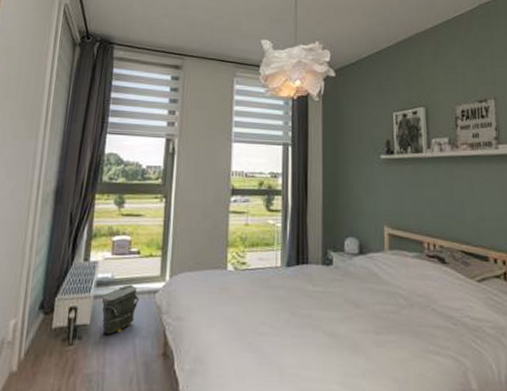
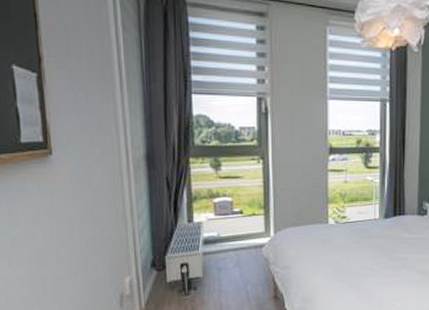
bag: present [101,284,139,334] -> none [210,241,247,284]

